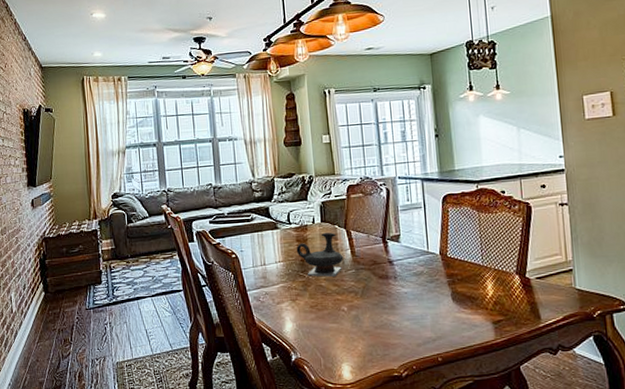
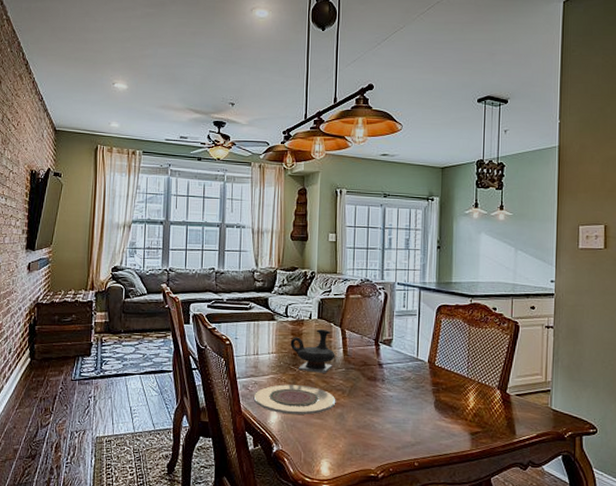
plate: none [266,291,350,321] -> present [253,384,336,415]

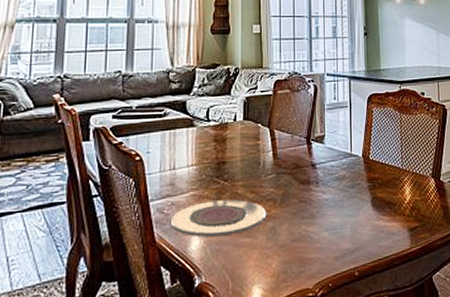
teapot: present [290,329,335,373] -> none [213,132,264,183]

